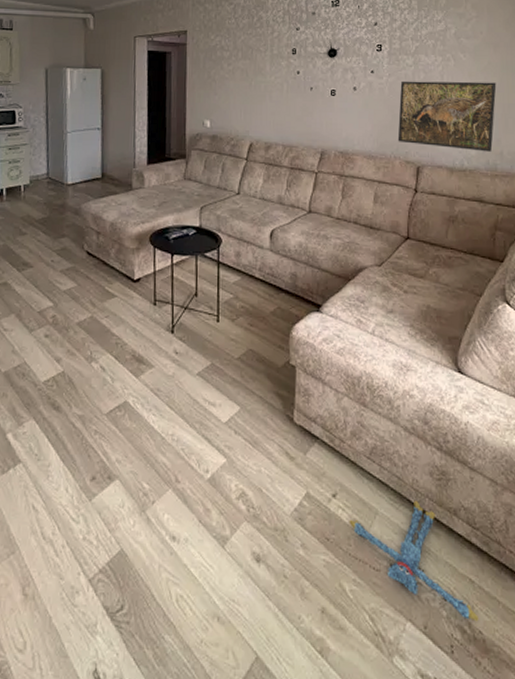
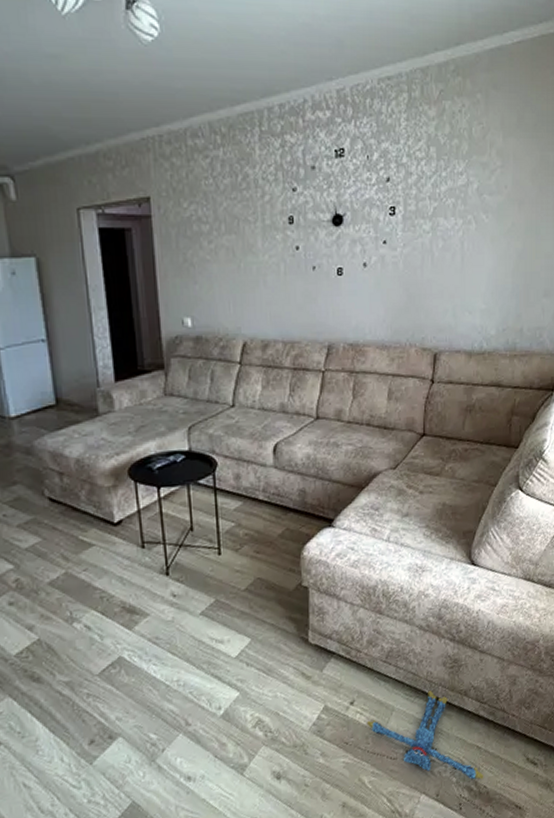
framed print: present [397,80,497,152] -> none [413,248,519,330]

